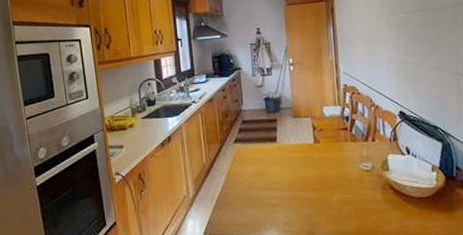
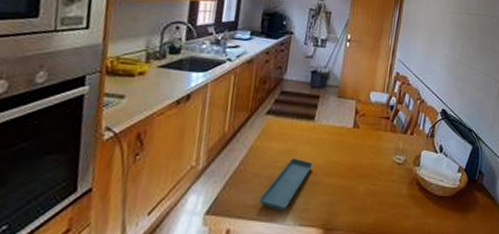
saucer: none [245,177,285,227] -> present [259,157,314,211]

